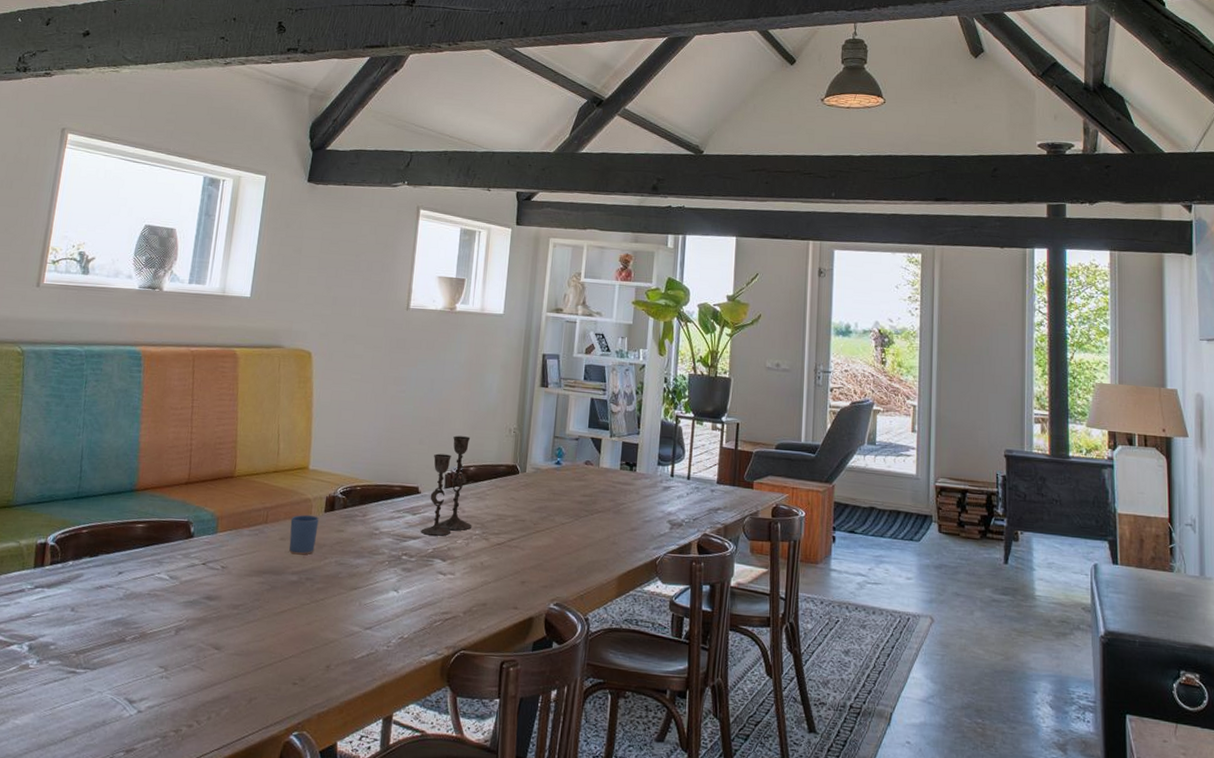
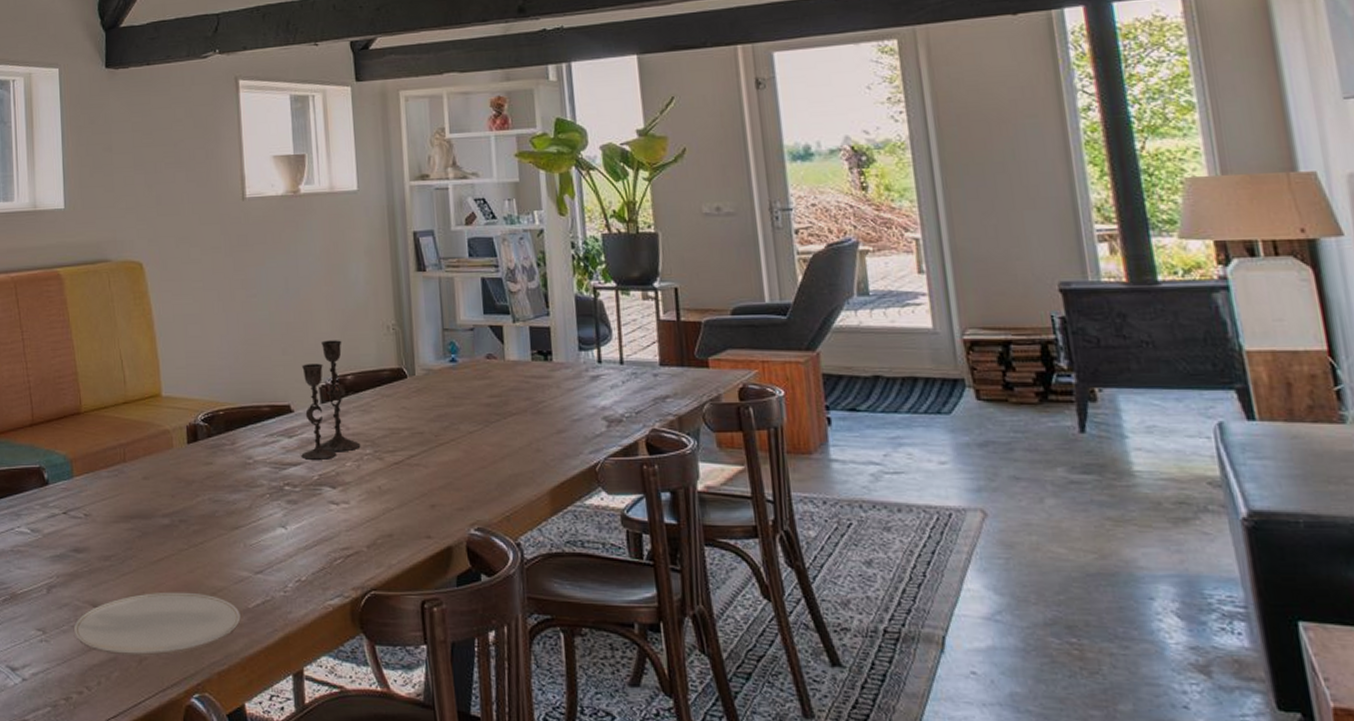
plate: none [193,640,346,696] -> present [73,592,241,656]
mug: present [289,515,319,555] -> none [151,449,183,494]

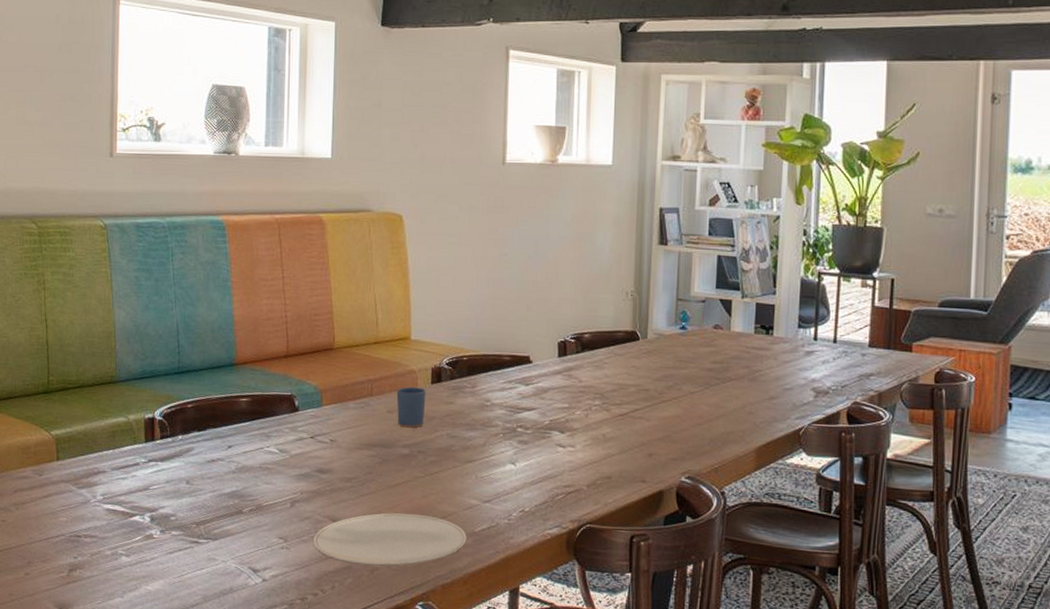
mug: none [151,449,183,494] -> present [396,387,426,428]
candlestick: present [301,340,361,460] -> none [535,301,591,407]

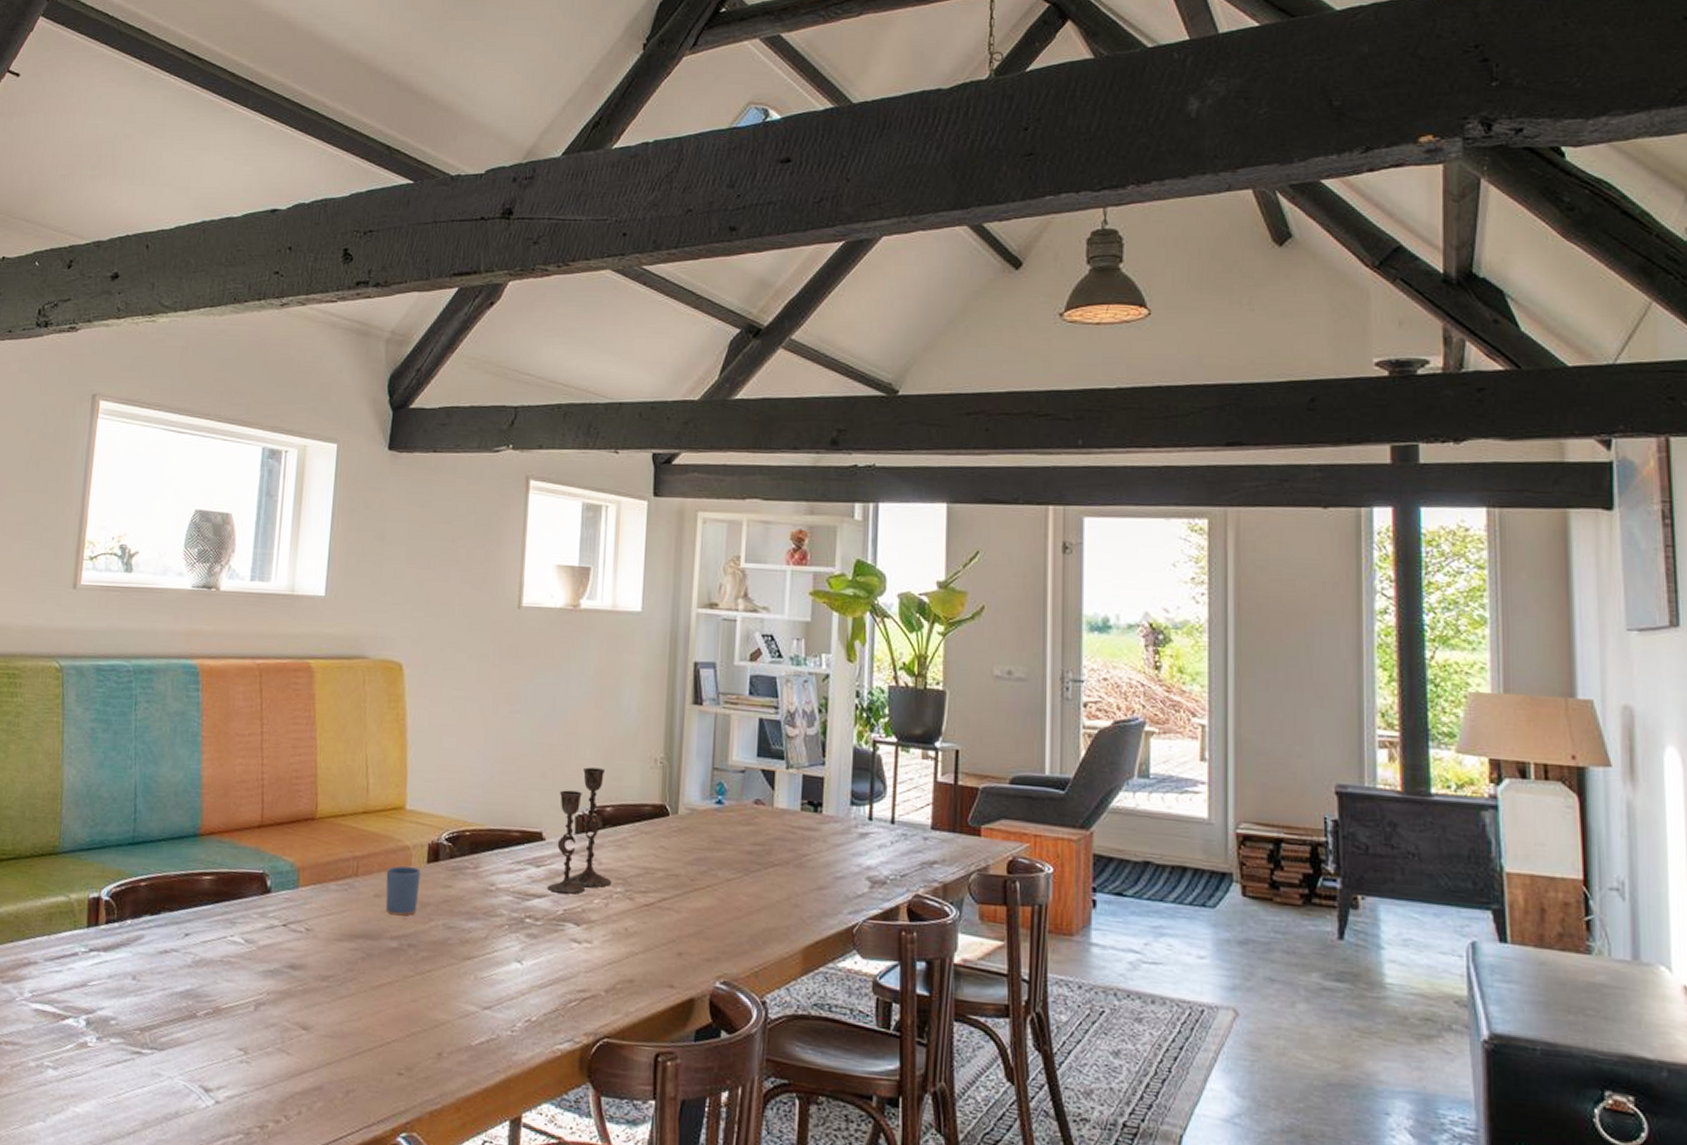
plate: present [312,513,467,567] -> none [278,1020,462,1089]
candlestick: none [535,301,591,407] -> present [547,767,612,894]

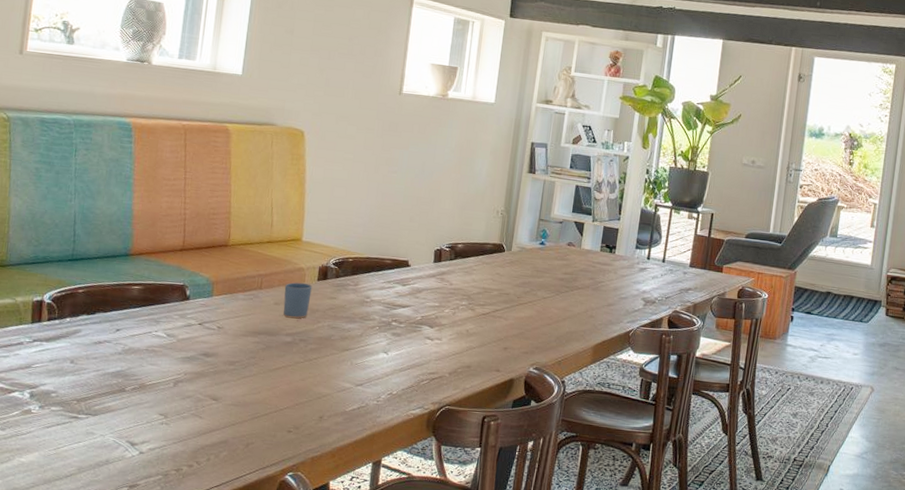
candlestick: present [547,767,612,894] -> none [410,215,460,306]

